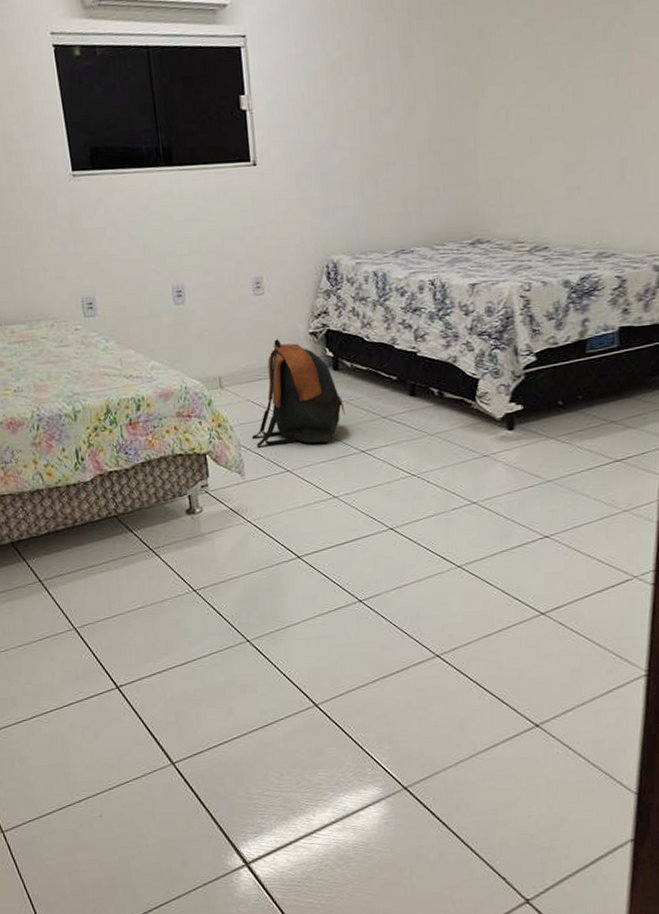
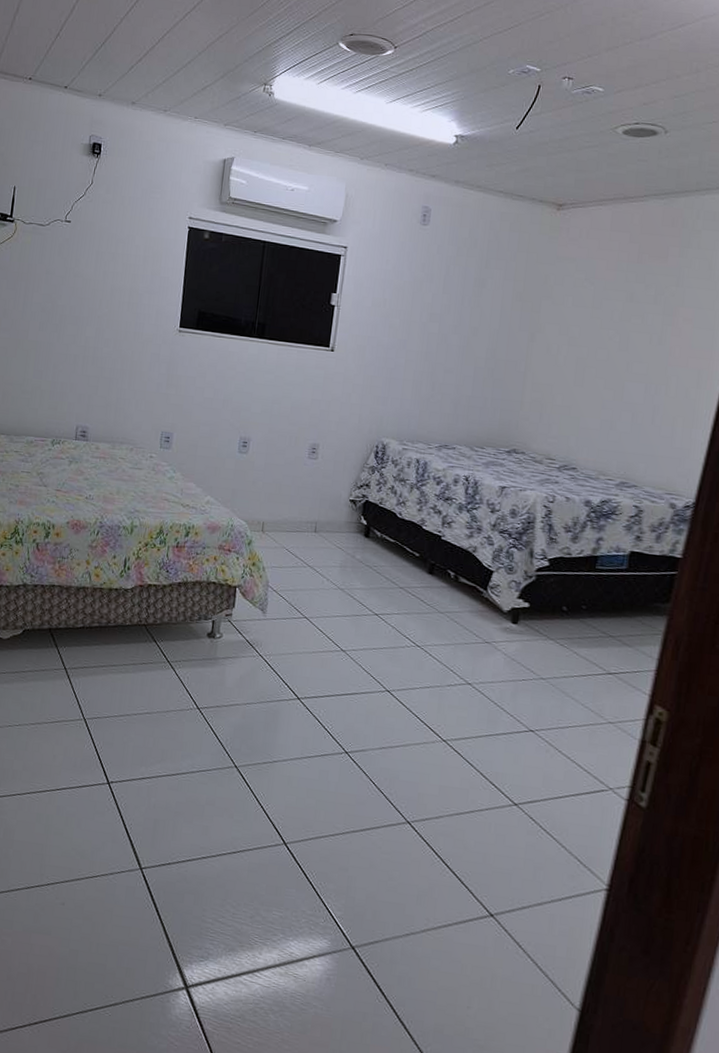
backpack: present [251,339,345,448] -> none [279,499,368,600]

